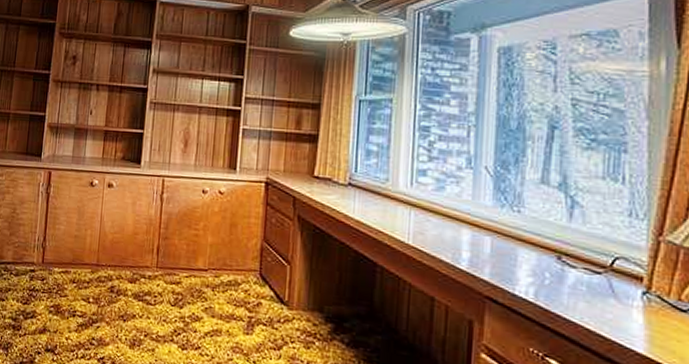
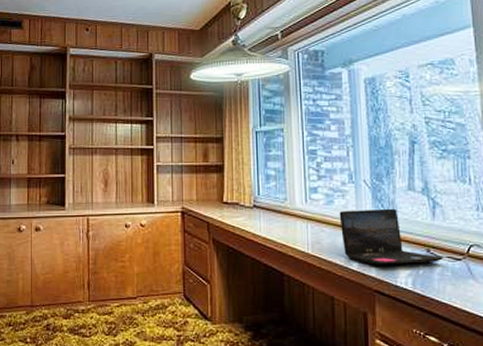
laptop: none [450,199,578,273] -> present [339,208,444,265]

